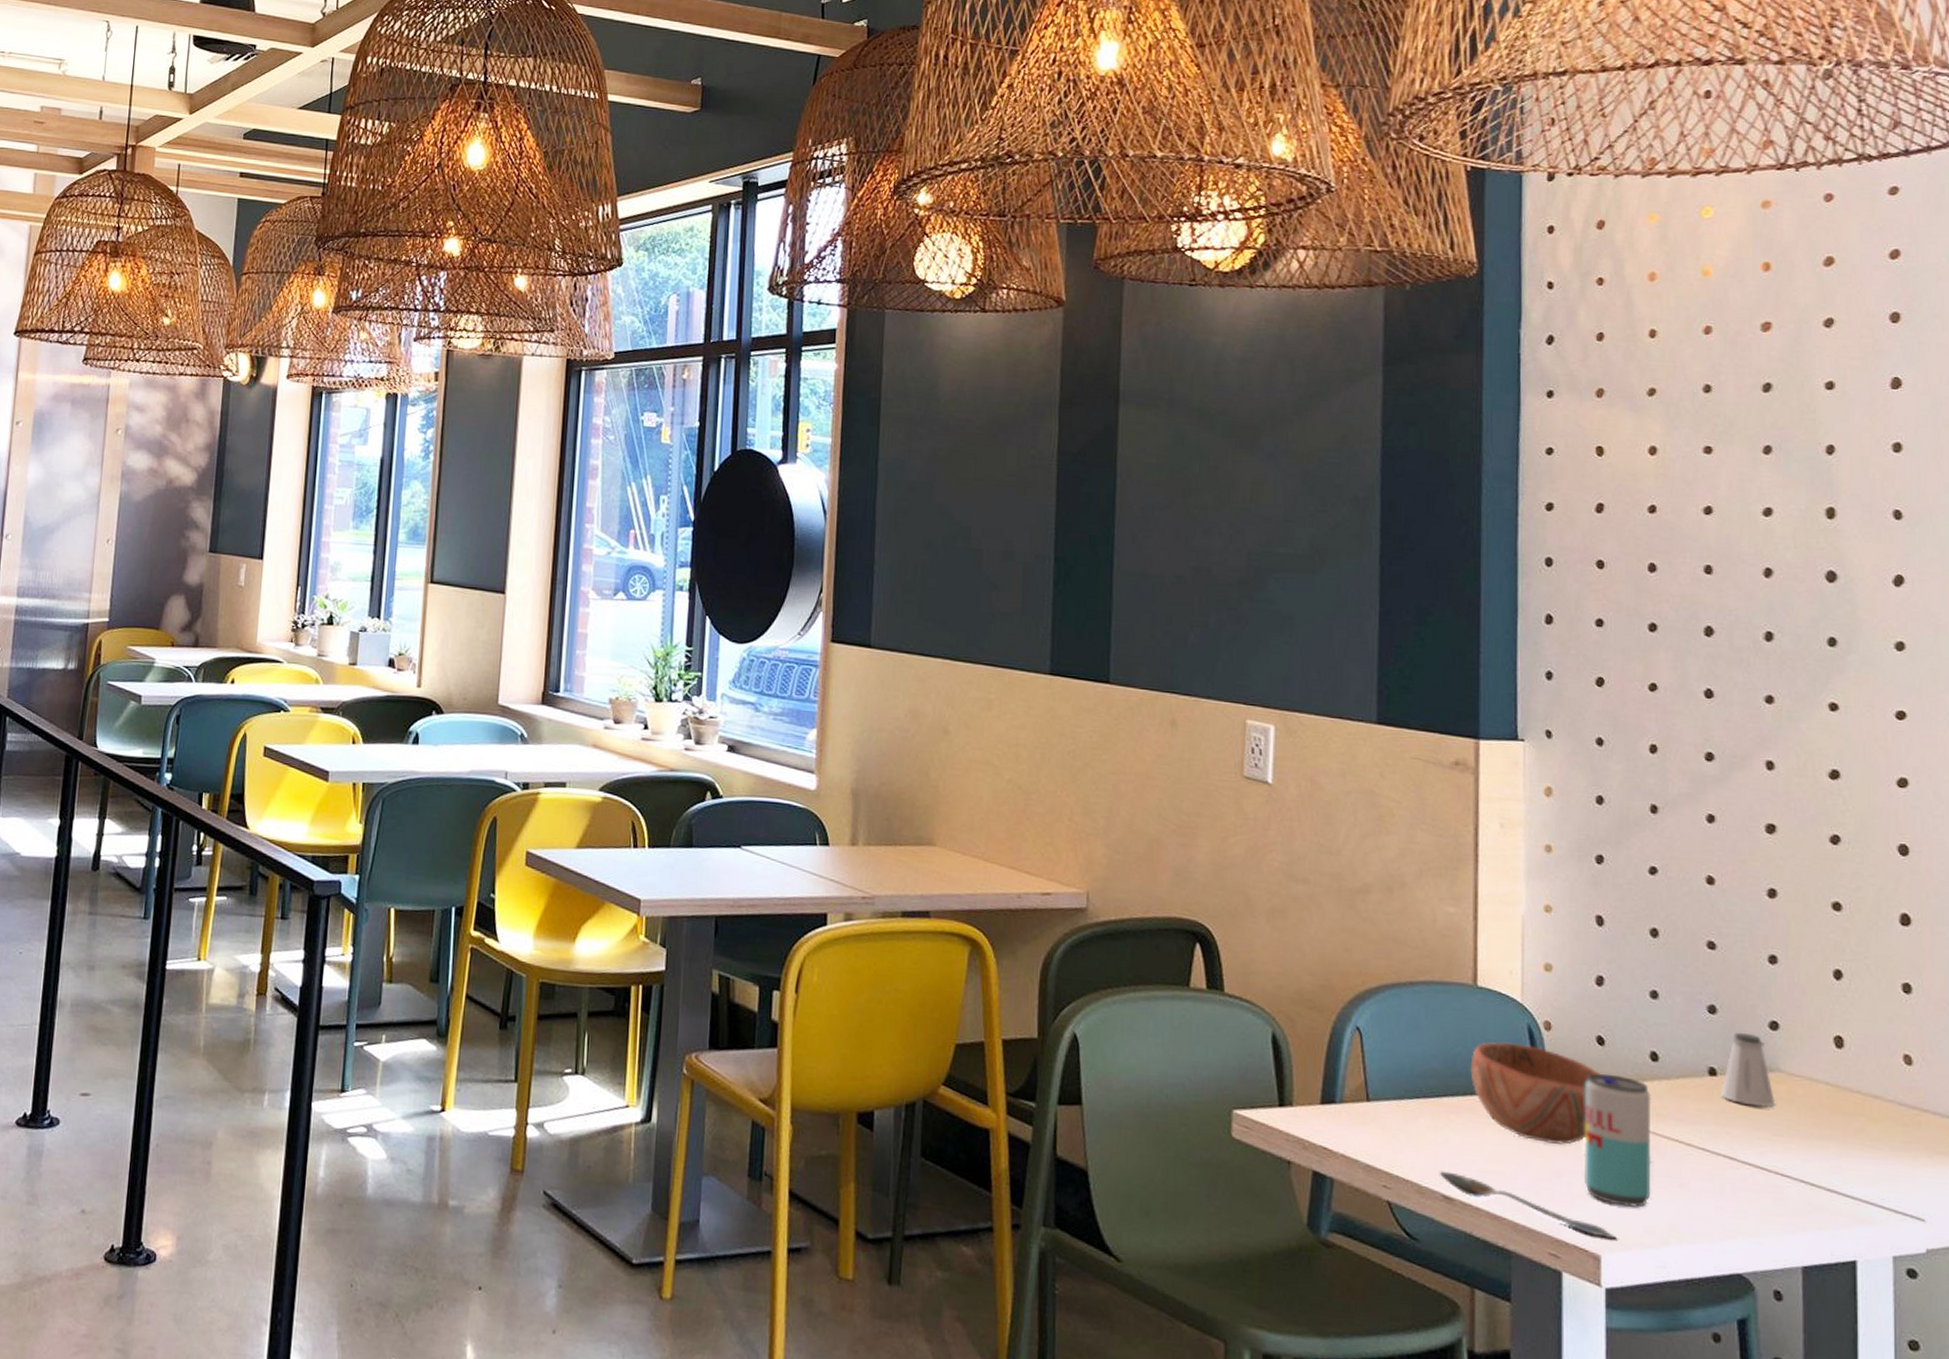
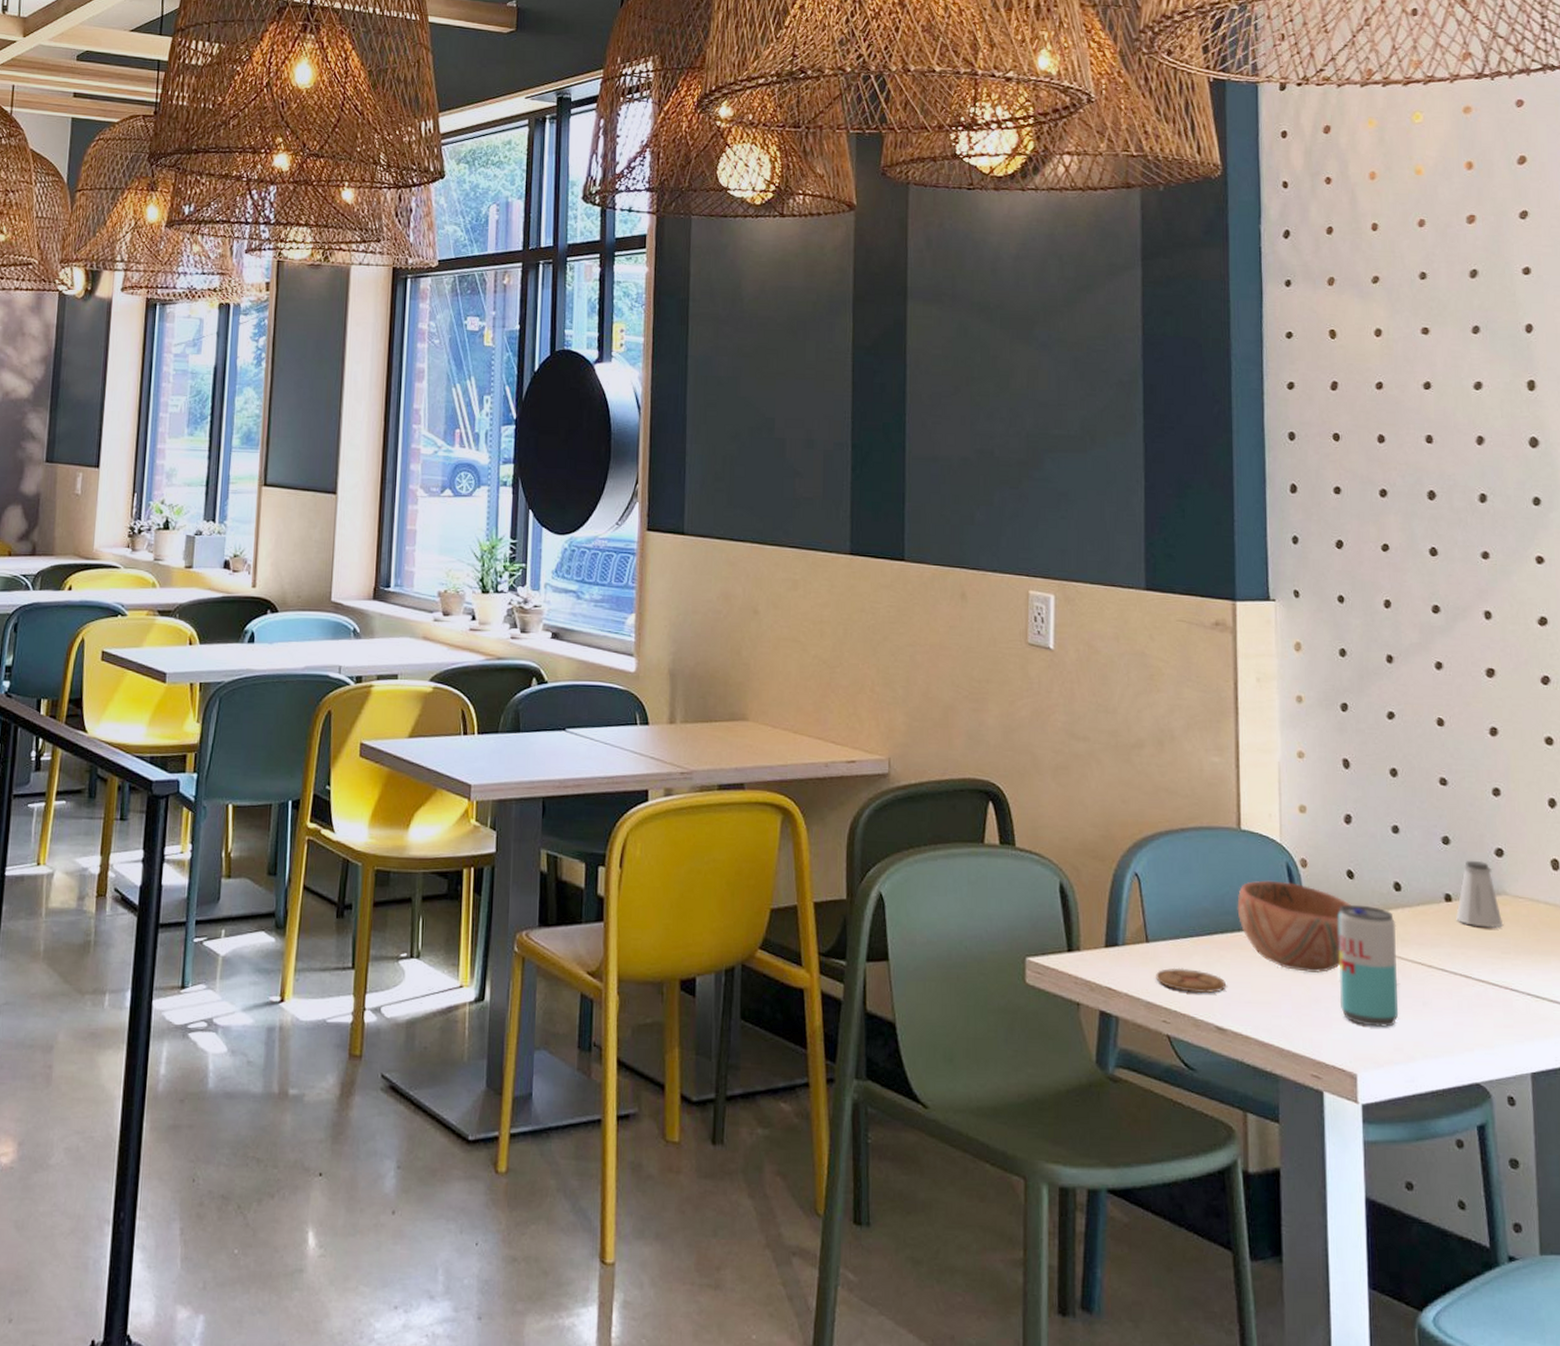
coaster: none [1375,1130,1455,1160] -> present [1155,967,1226,994]
spoon: present [1439,1171,1616,1240] -> none [1212,1004,1370,1059]

